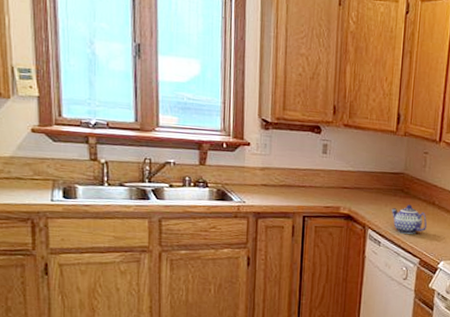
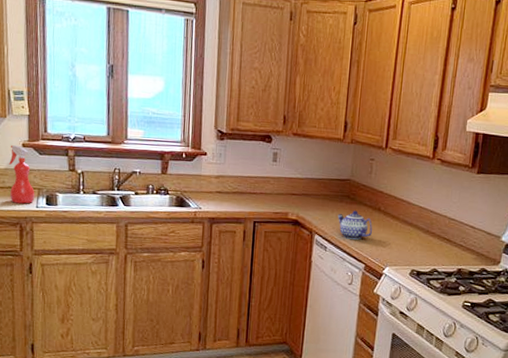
spray bottle: none [15,130,49,197] -> present [9,145,35,204]

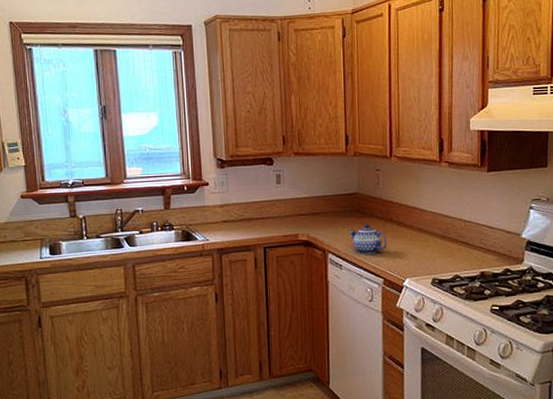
spray bottle: present [9,145,35,204] -> none [8,198,38,257]

